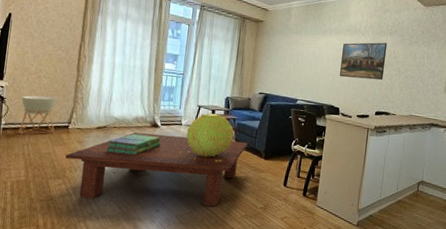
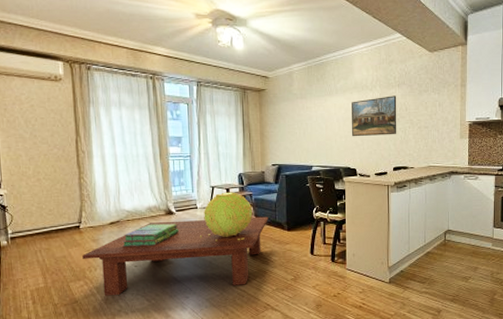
planter: present [19,95,57,135] -> none [24,198,66,241]

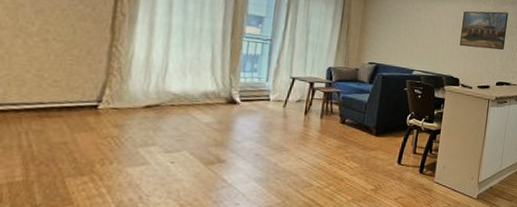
coffee table: present [82,216,268,296] -> none [94,111,355,198]
stack of books: present [122,223,179,246] -> none [158,112,241,139]
decorative sphere: present [200,192,253,242] -> none [267,86,339,143]

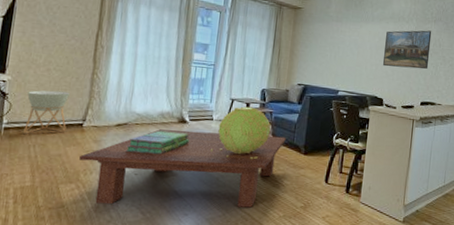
planter: none [10,65,78,119] -> present [23,90,70,134]
coffee table: none [94,111,355,198] -> present [79,129,286,208]
stack of books: none [158,112,241,139] -> present [125,130,189,154]
decorative sphere: none [267,86,339,143] -> present [211,106,271,160]

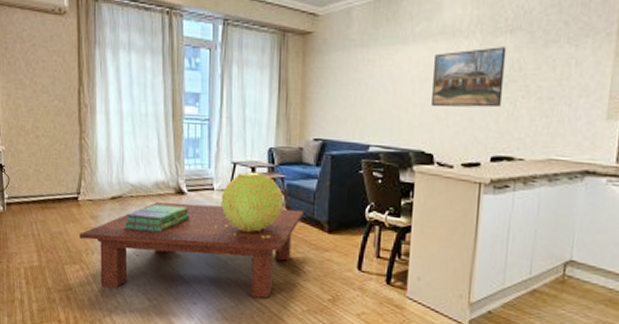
planter: present [23,90,70,134] -> none [22,160,63,210]

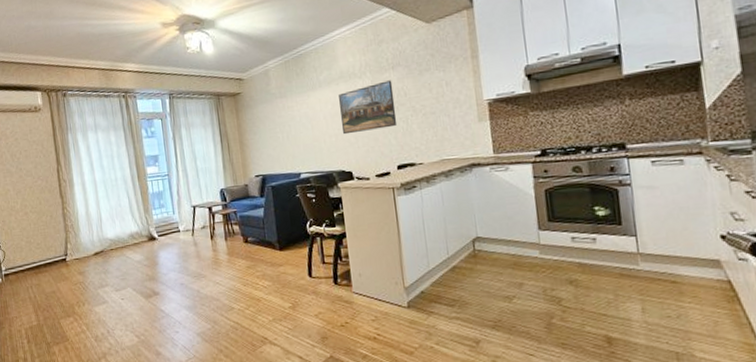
coffee table: present [80,202,304,299] -> none [70,235,257,333]
stack of books: present [124,204,189,232] -> none [107,250,163,278]
decorative sphere: present [215,171,284,239] -> none [185,210,240,268]

